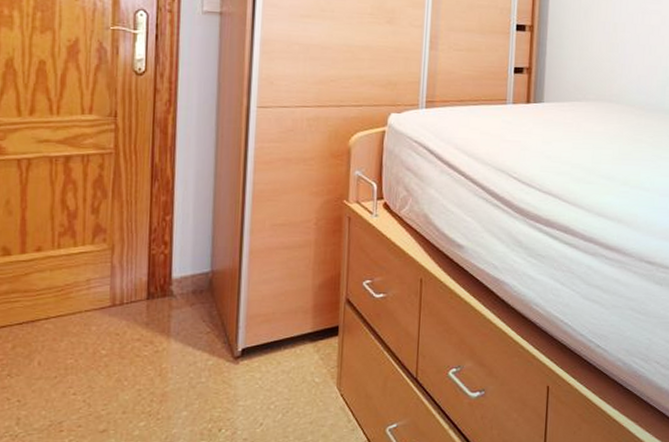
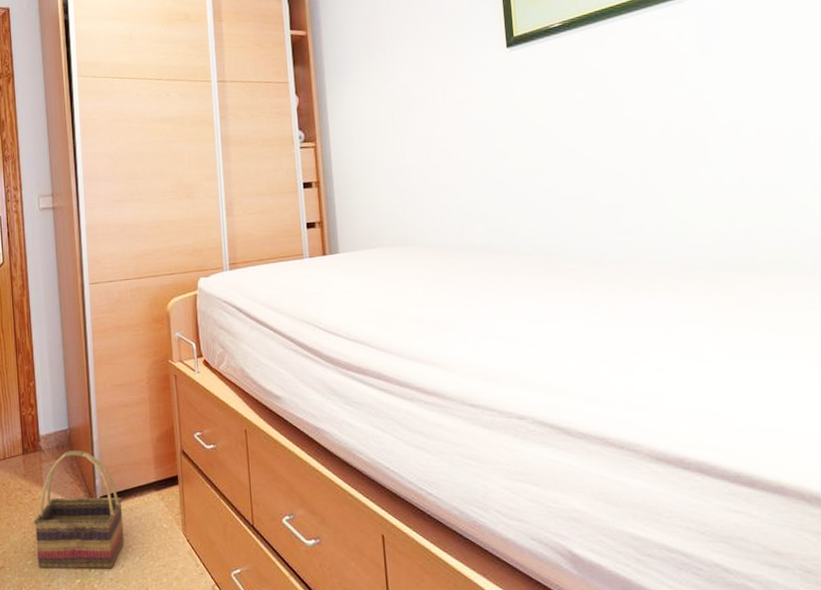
woven basket: none [152,295,270,429] -> present [34,450,124,569]

